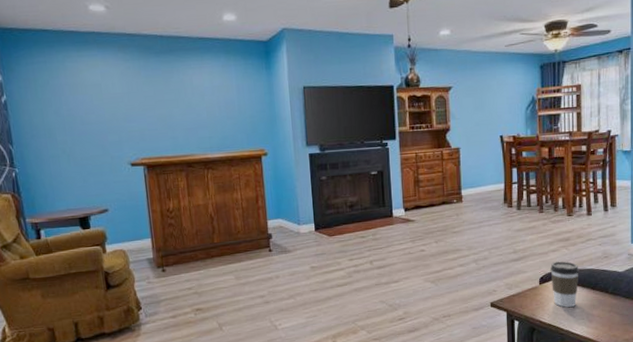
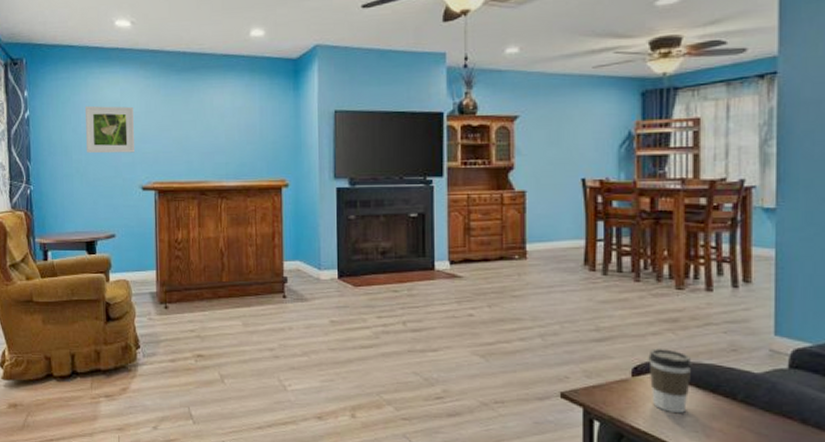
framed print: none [65,88,121,134] -> present [84,105,135,154]

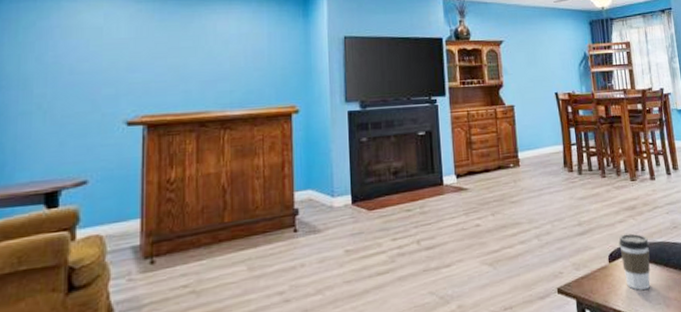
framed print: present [84,105,135,154] -> none [53,31,121,86]

